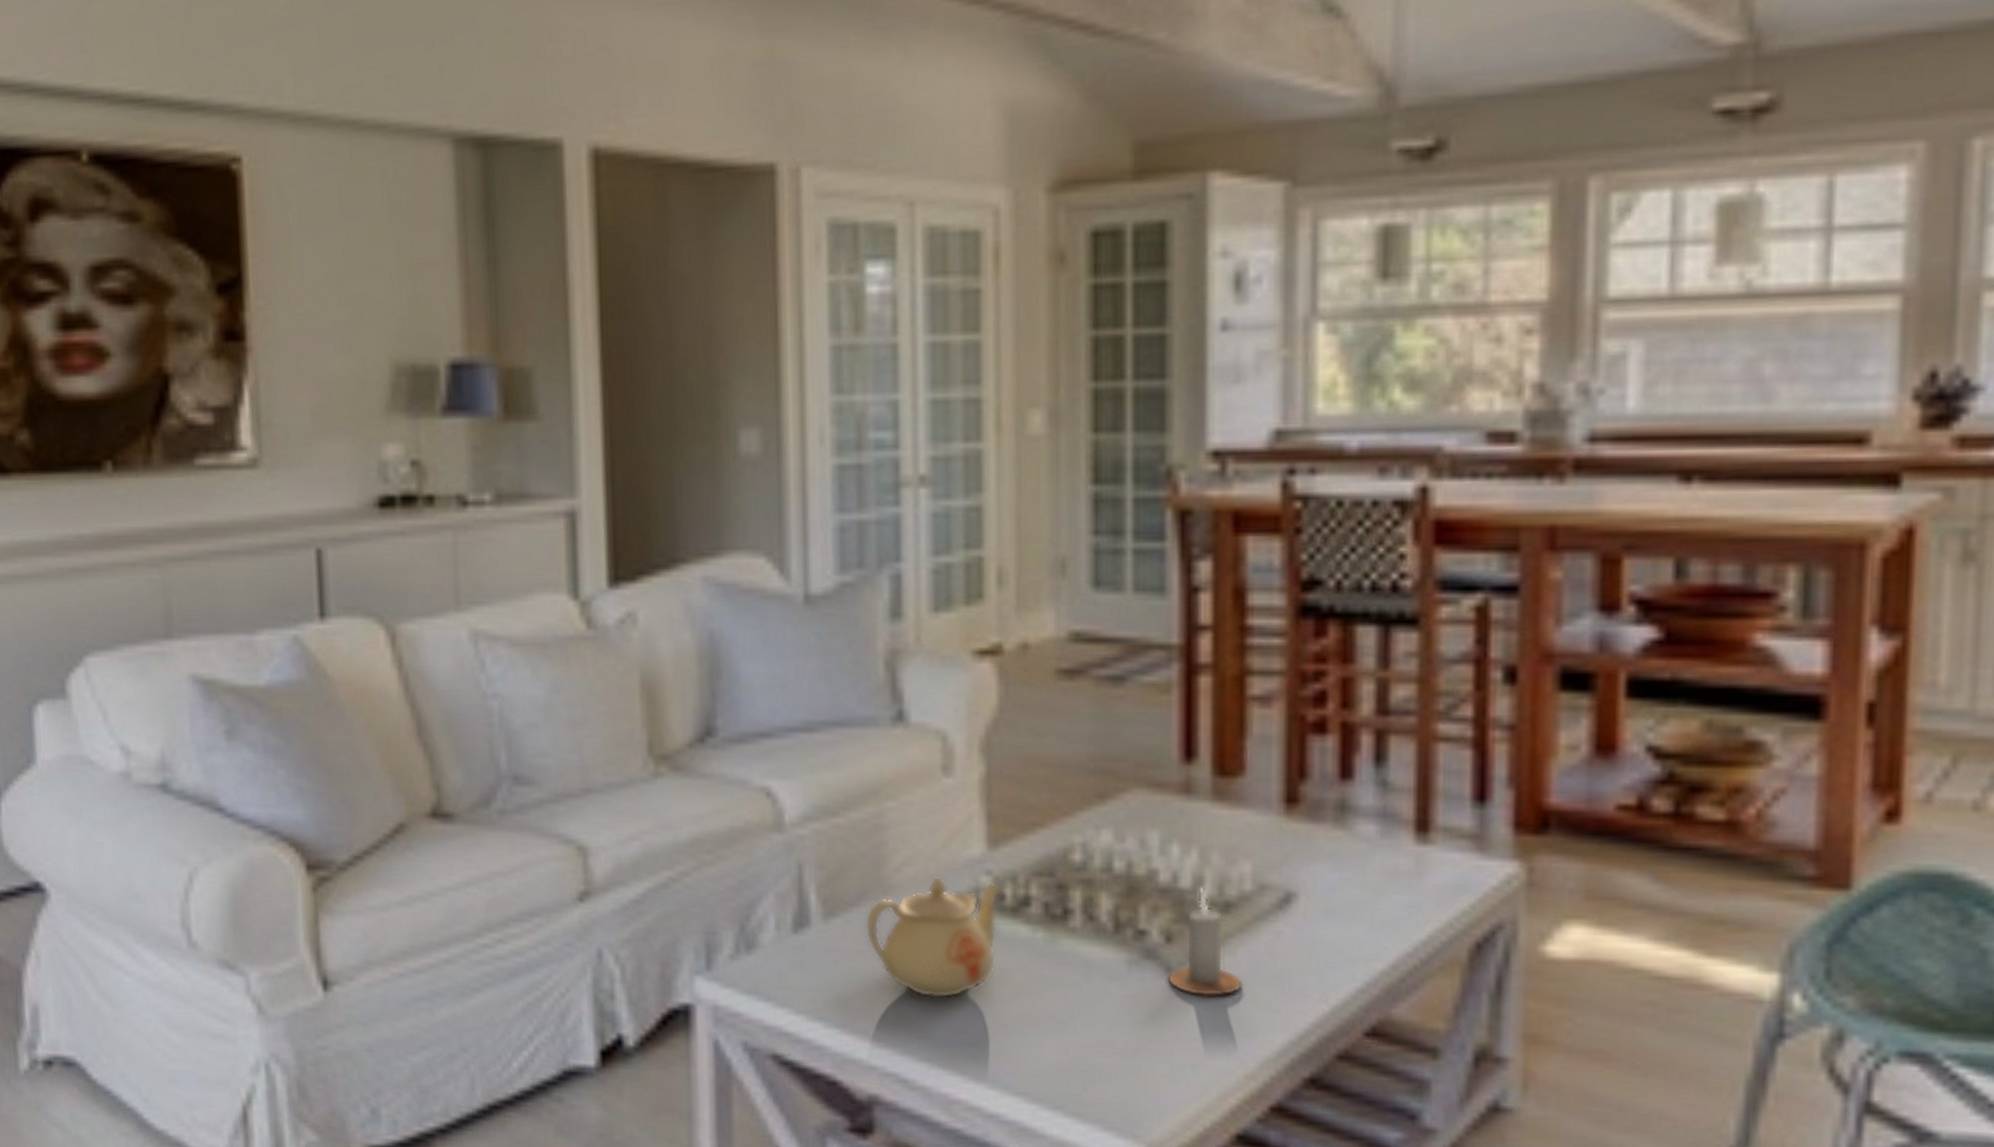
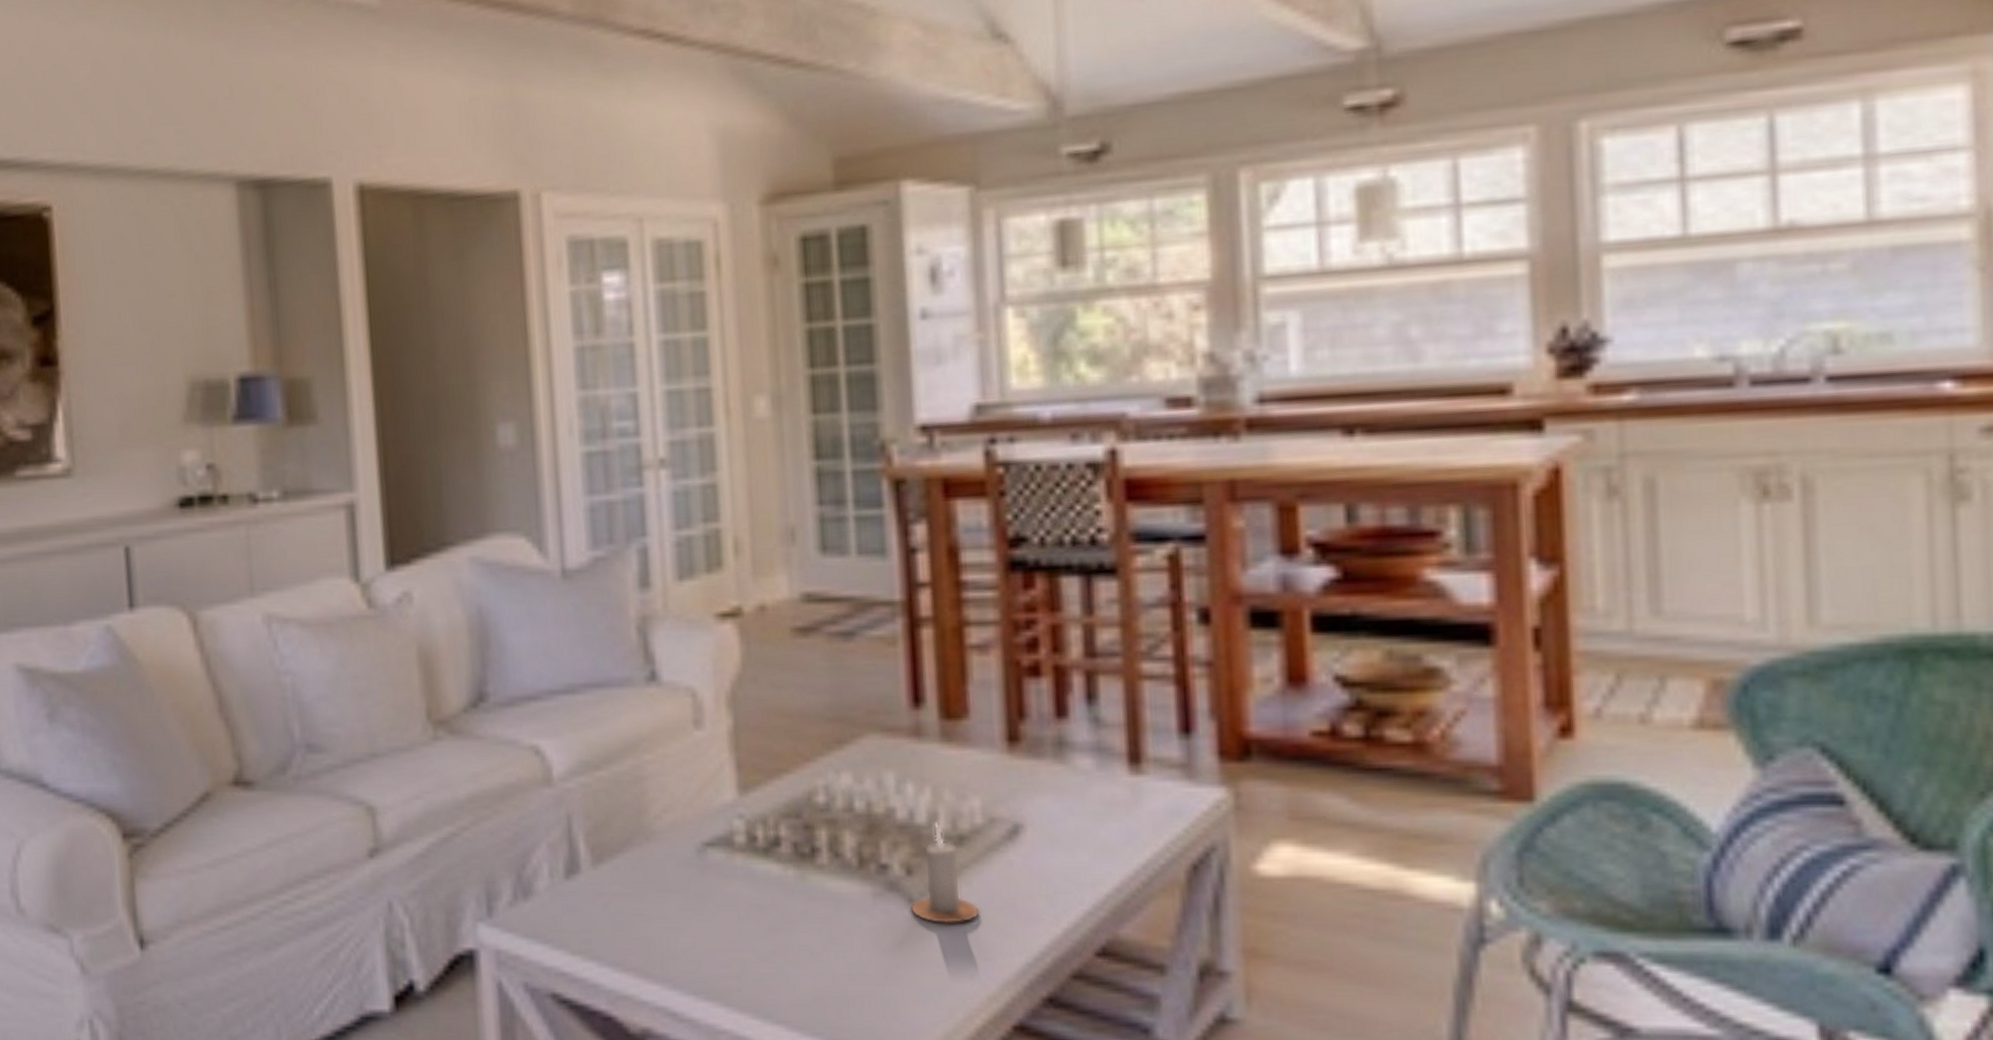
teapot: present [864,877,1002,999] -> none [630,822,754,935]

